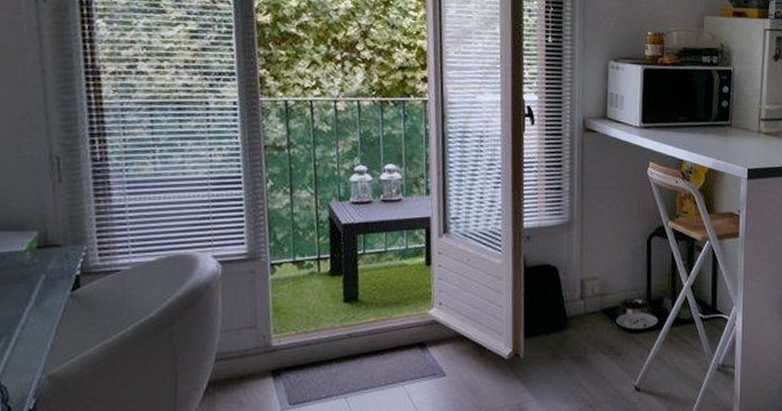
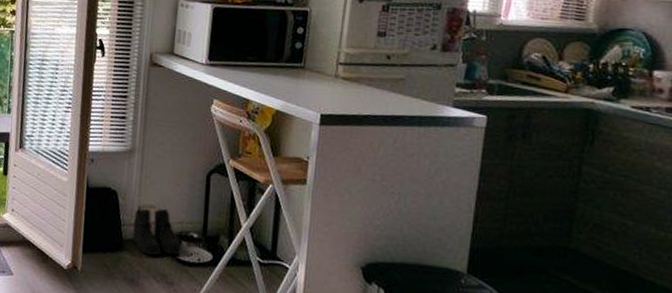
boots: none [577,278,627,329] -> present [132,208,182,256]

